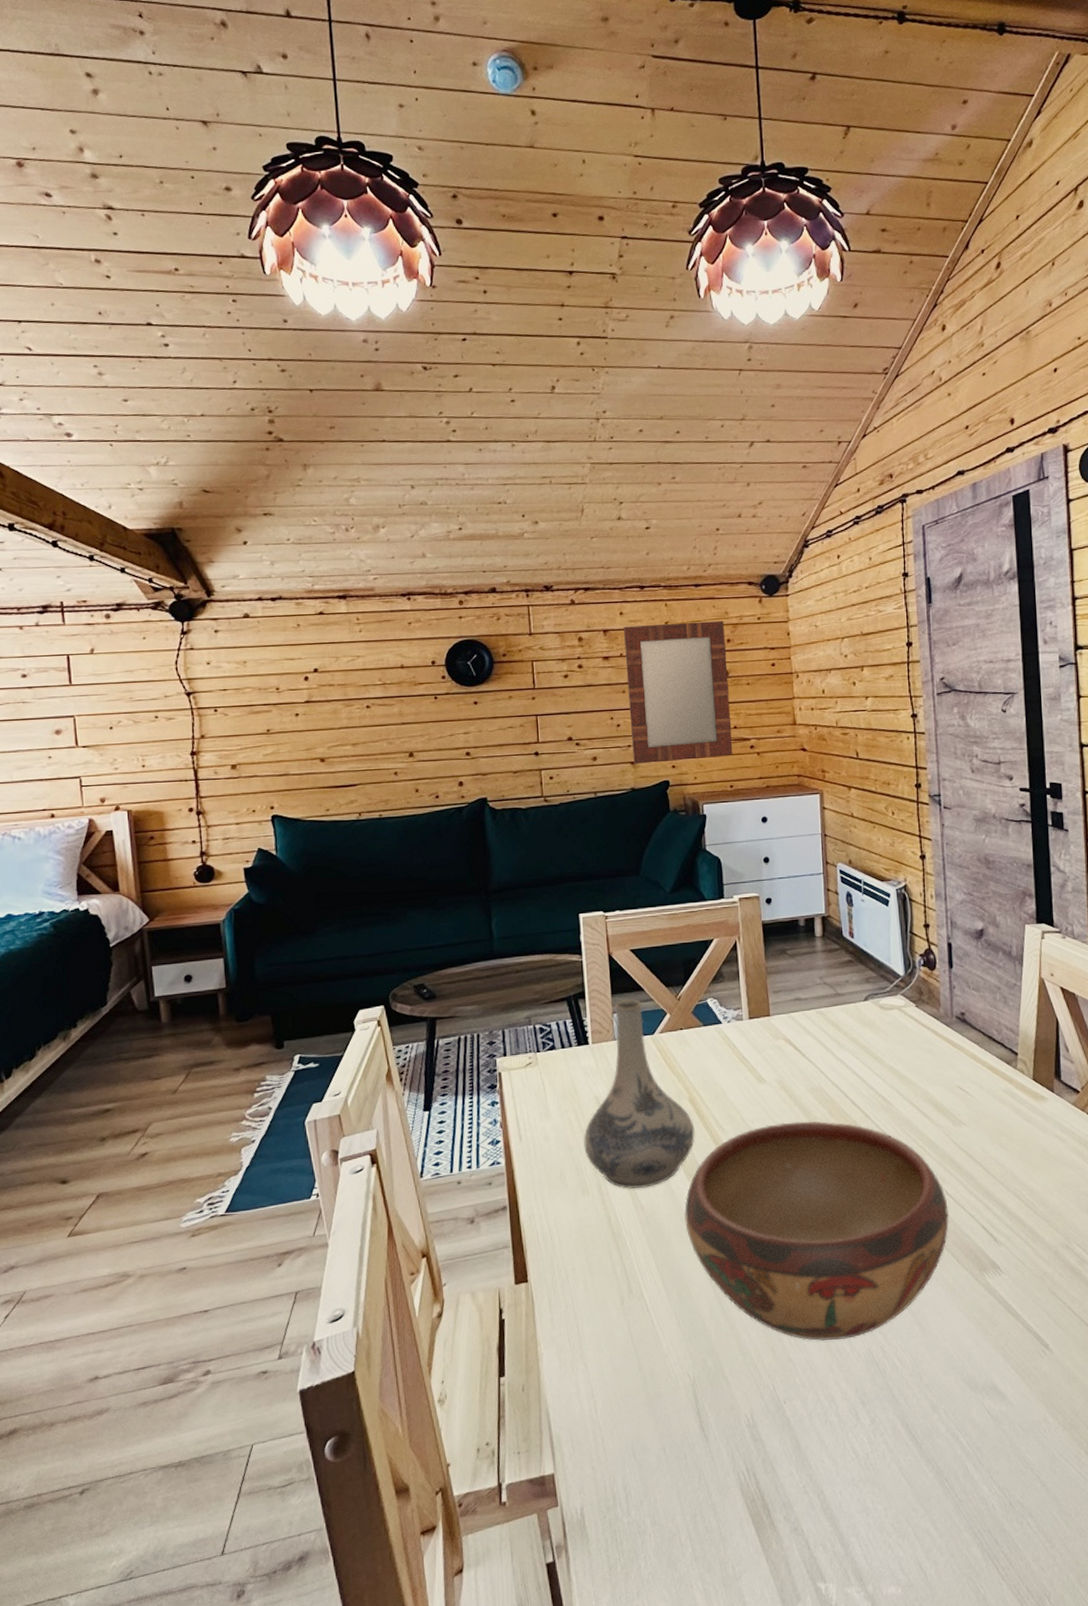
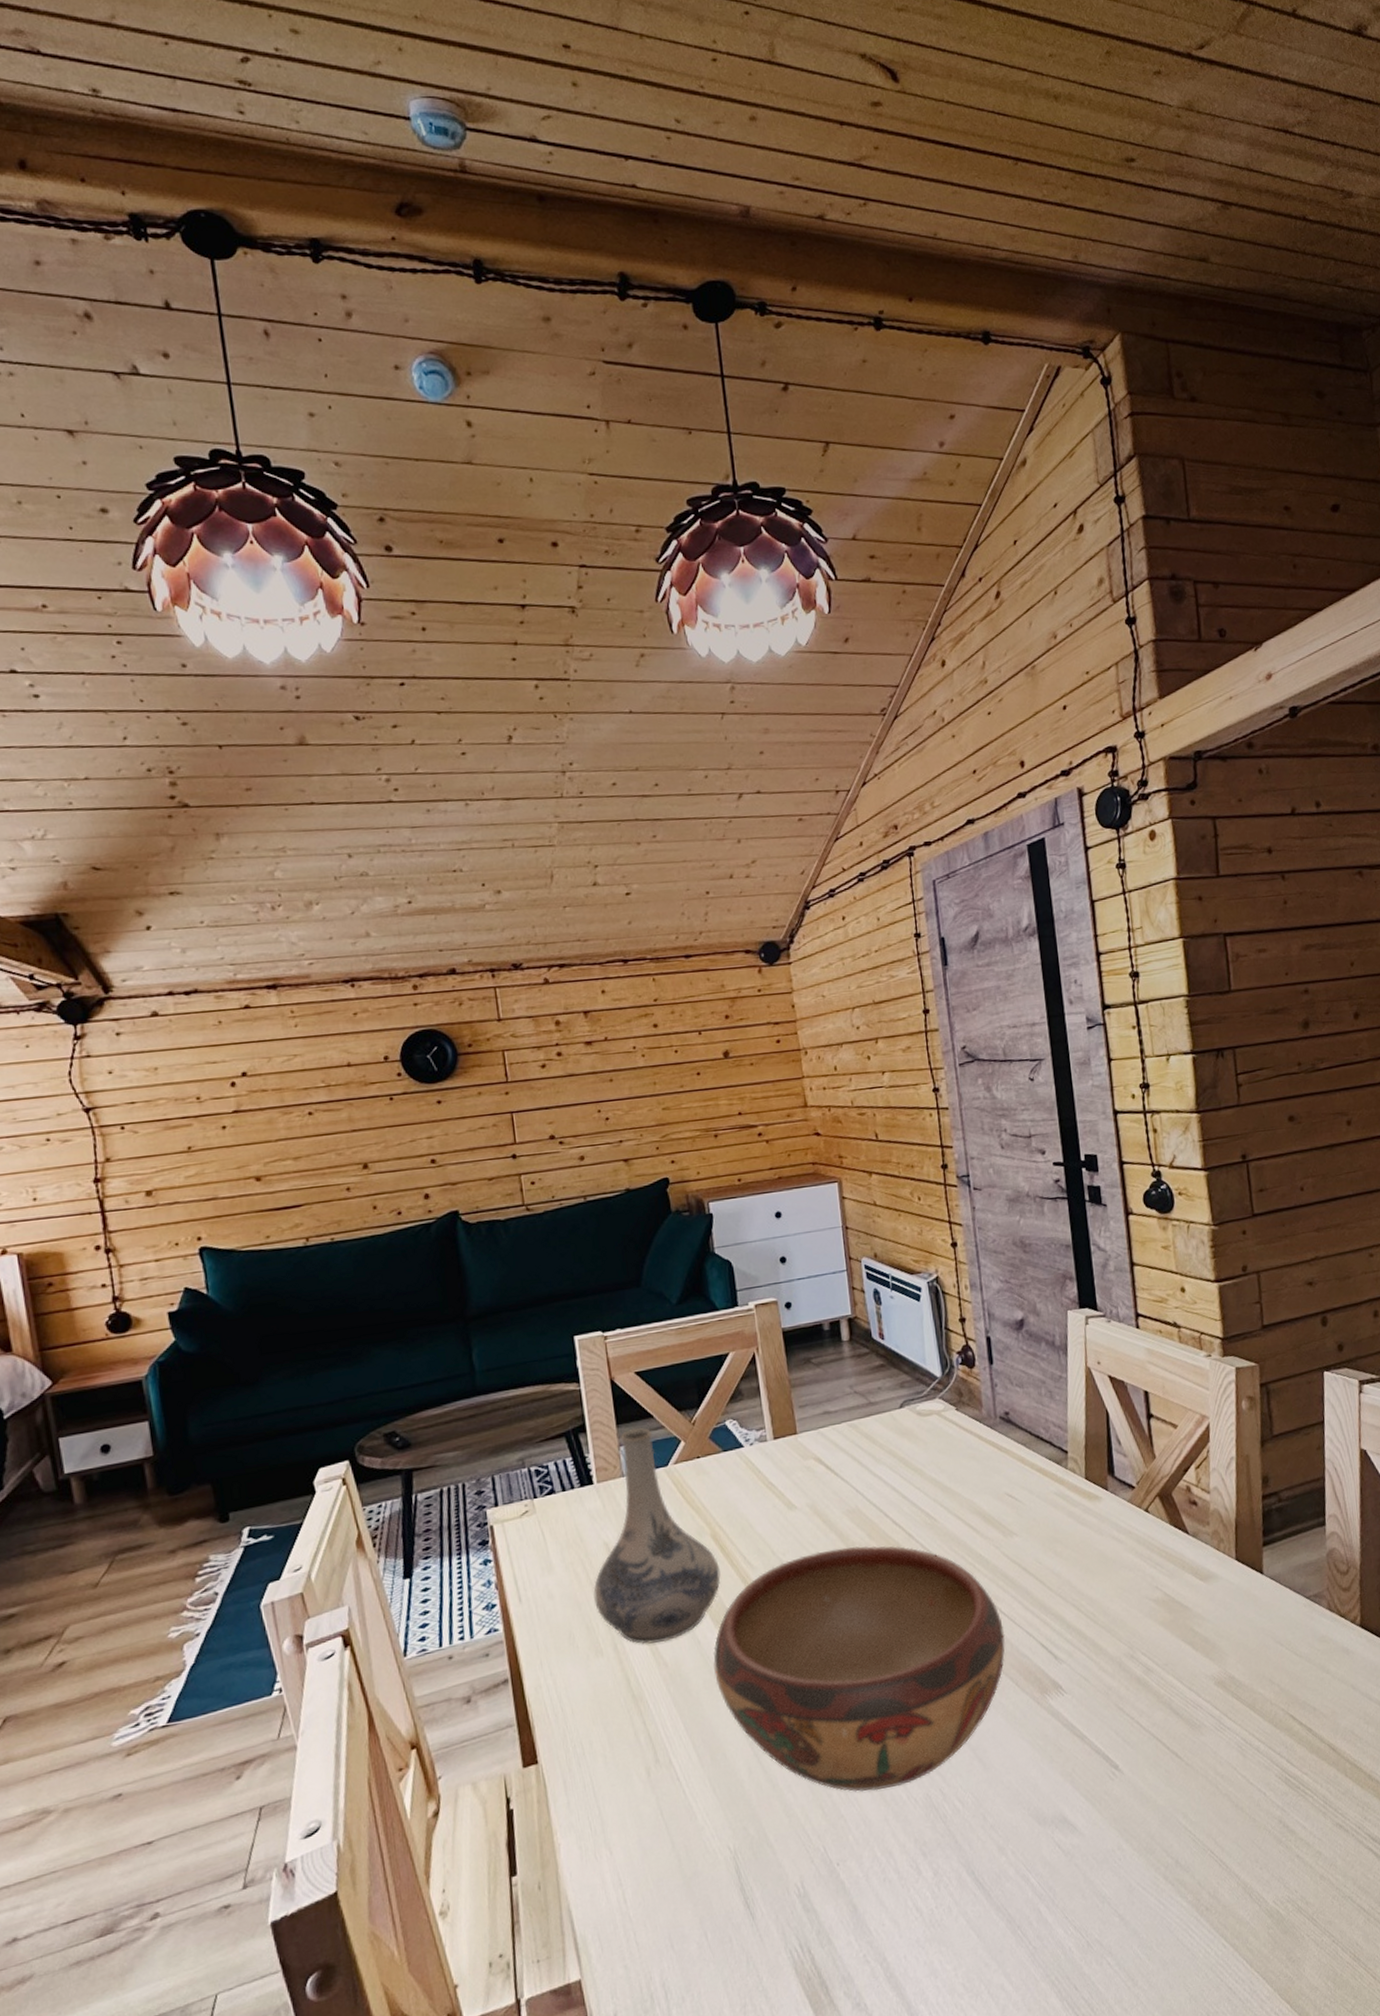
home mirror: present [624,620,733,764] -> none [607,994,739,1162]

